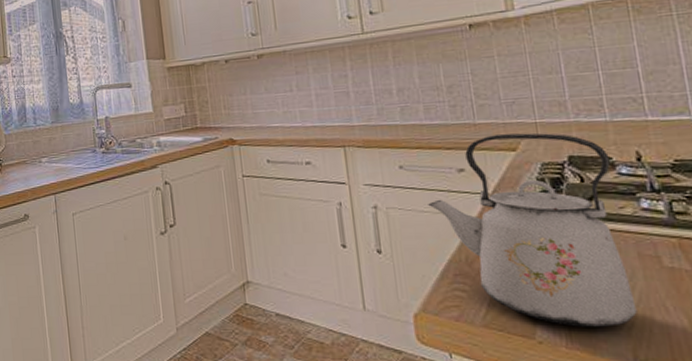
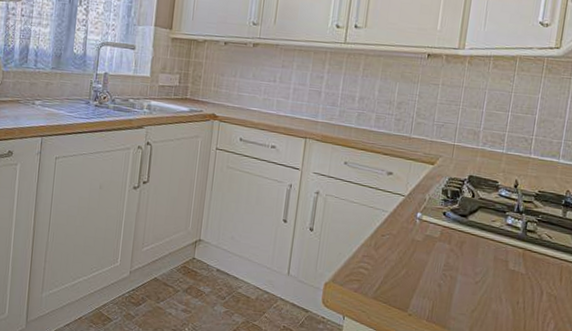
kettle: present [428,133,638,328] -> none [358,148,497,309]

